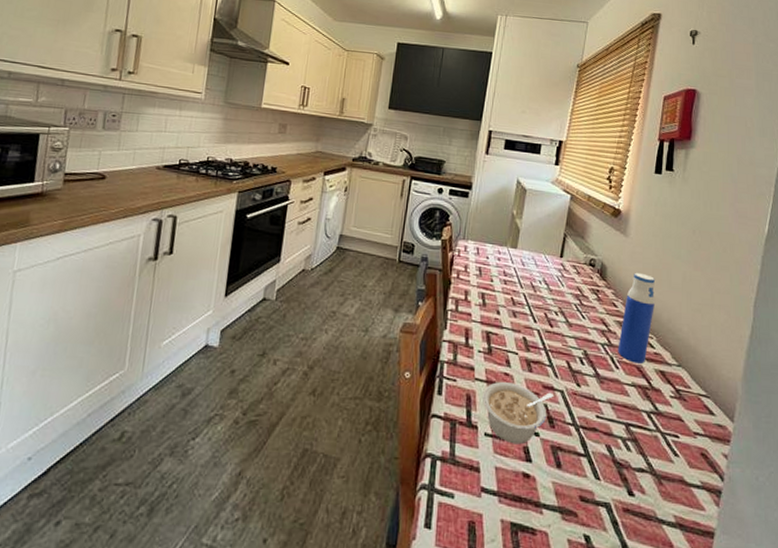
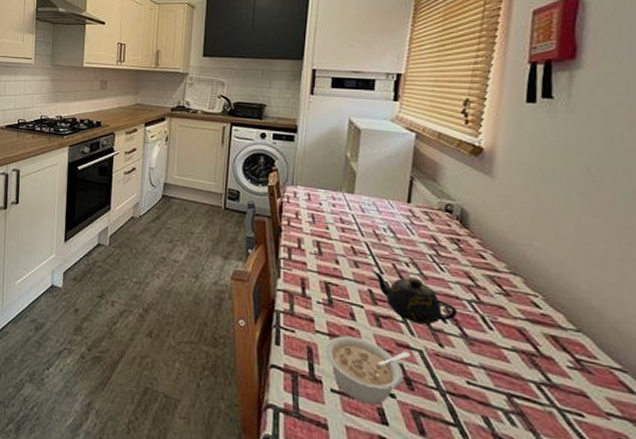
teapot: none [527,320,593,368] -> present [372,271,458,325]
water bottle: present [618,272,656,364] -> none [490,219,539,326]

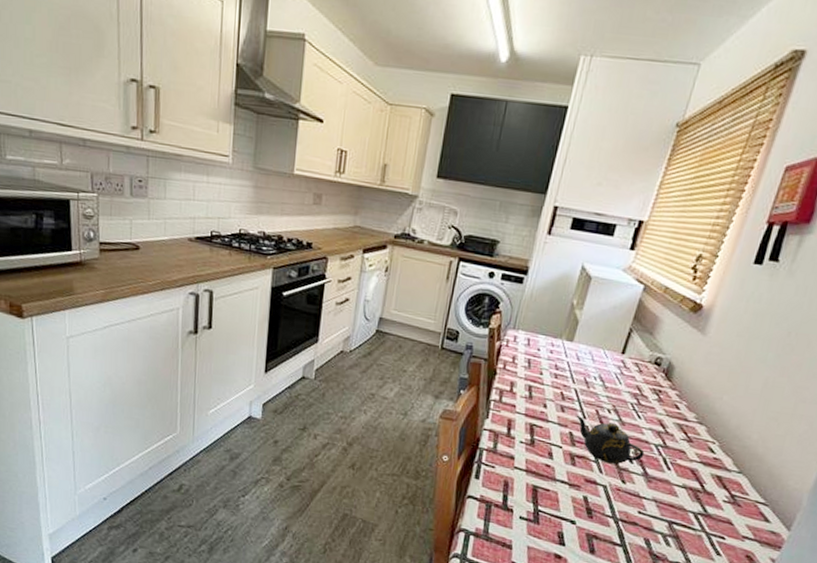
legume: present [326,335,411,406] -> none [520,471,596,530]

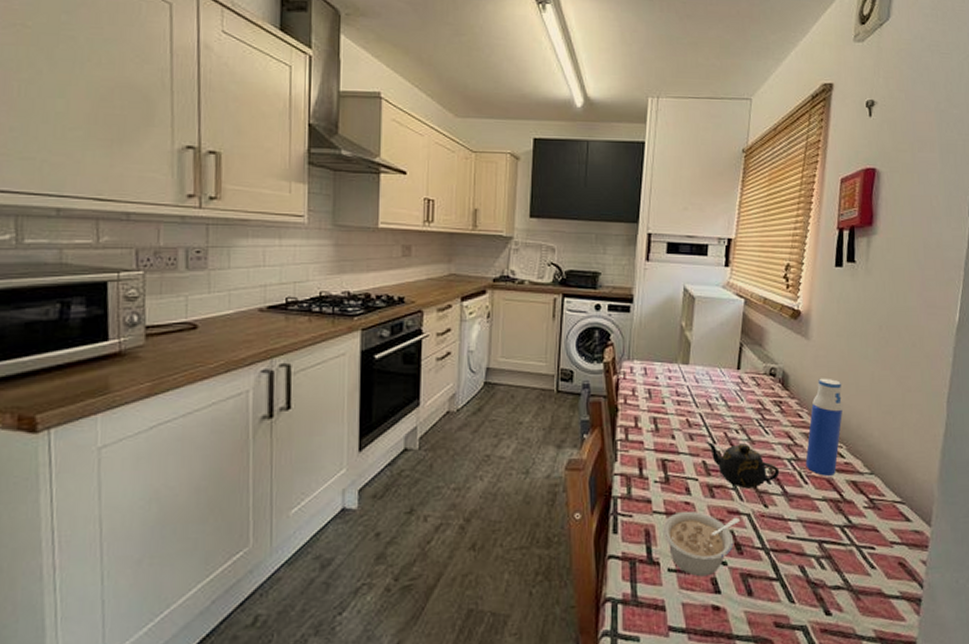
legume: none [520,471,596,530] -> present [663,511,741,577]
water bottle: none [672,374,731,467] -> present [805,378,843,476]

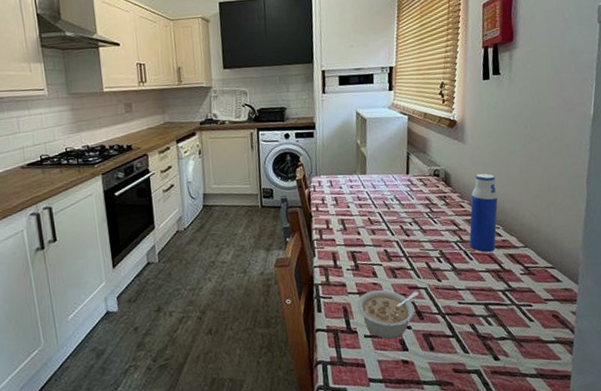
teapot: present [706,442,780,489] -> none [386,233,449,269]

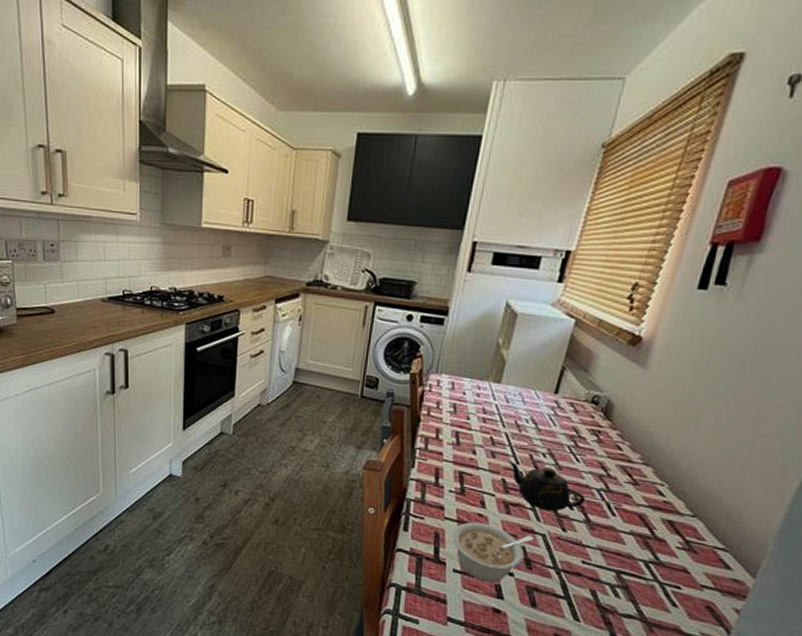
teapot: none [386,233,449,269] -> present [508,461,586,512]
water bottle: present [469,173,498,253] -> none [616,411,678,512]

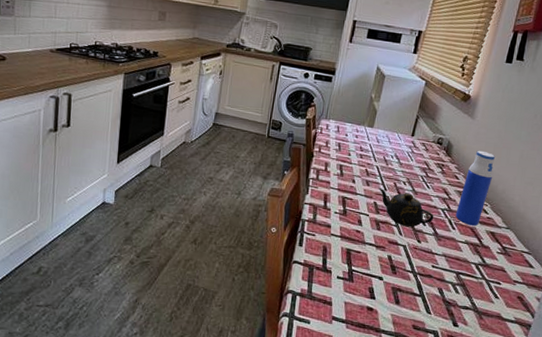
legume: present [452,521,535,583] -> none [336,237,398,286]
water bottle: none [616,411,678,512] -> present [455,150,496,226]

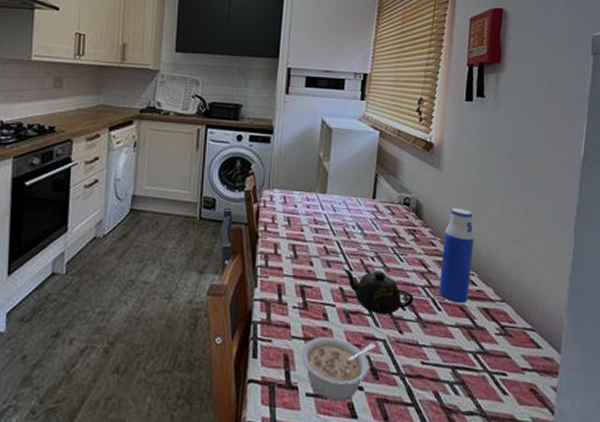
legume: none [336,237,398,286] -> present [301,336,377,402]

